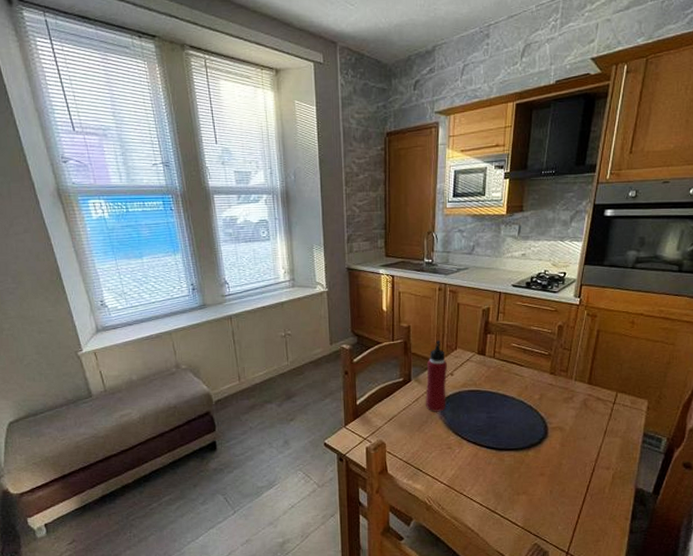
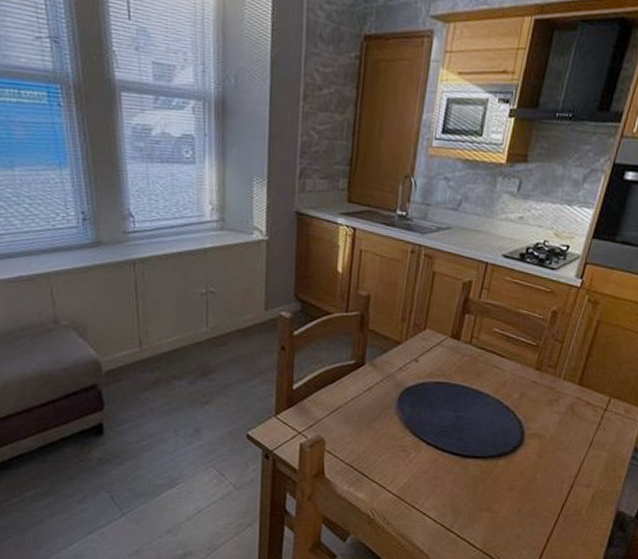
water bottle: present [426,339,448,412] -> none [380,315,413,406]

